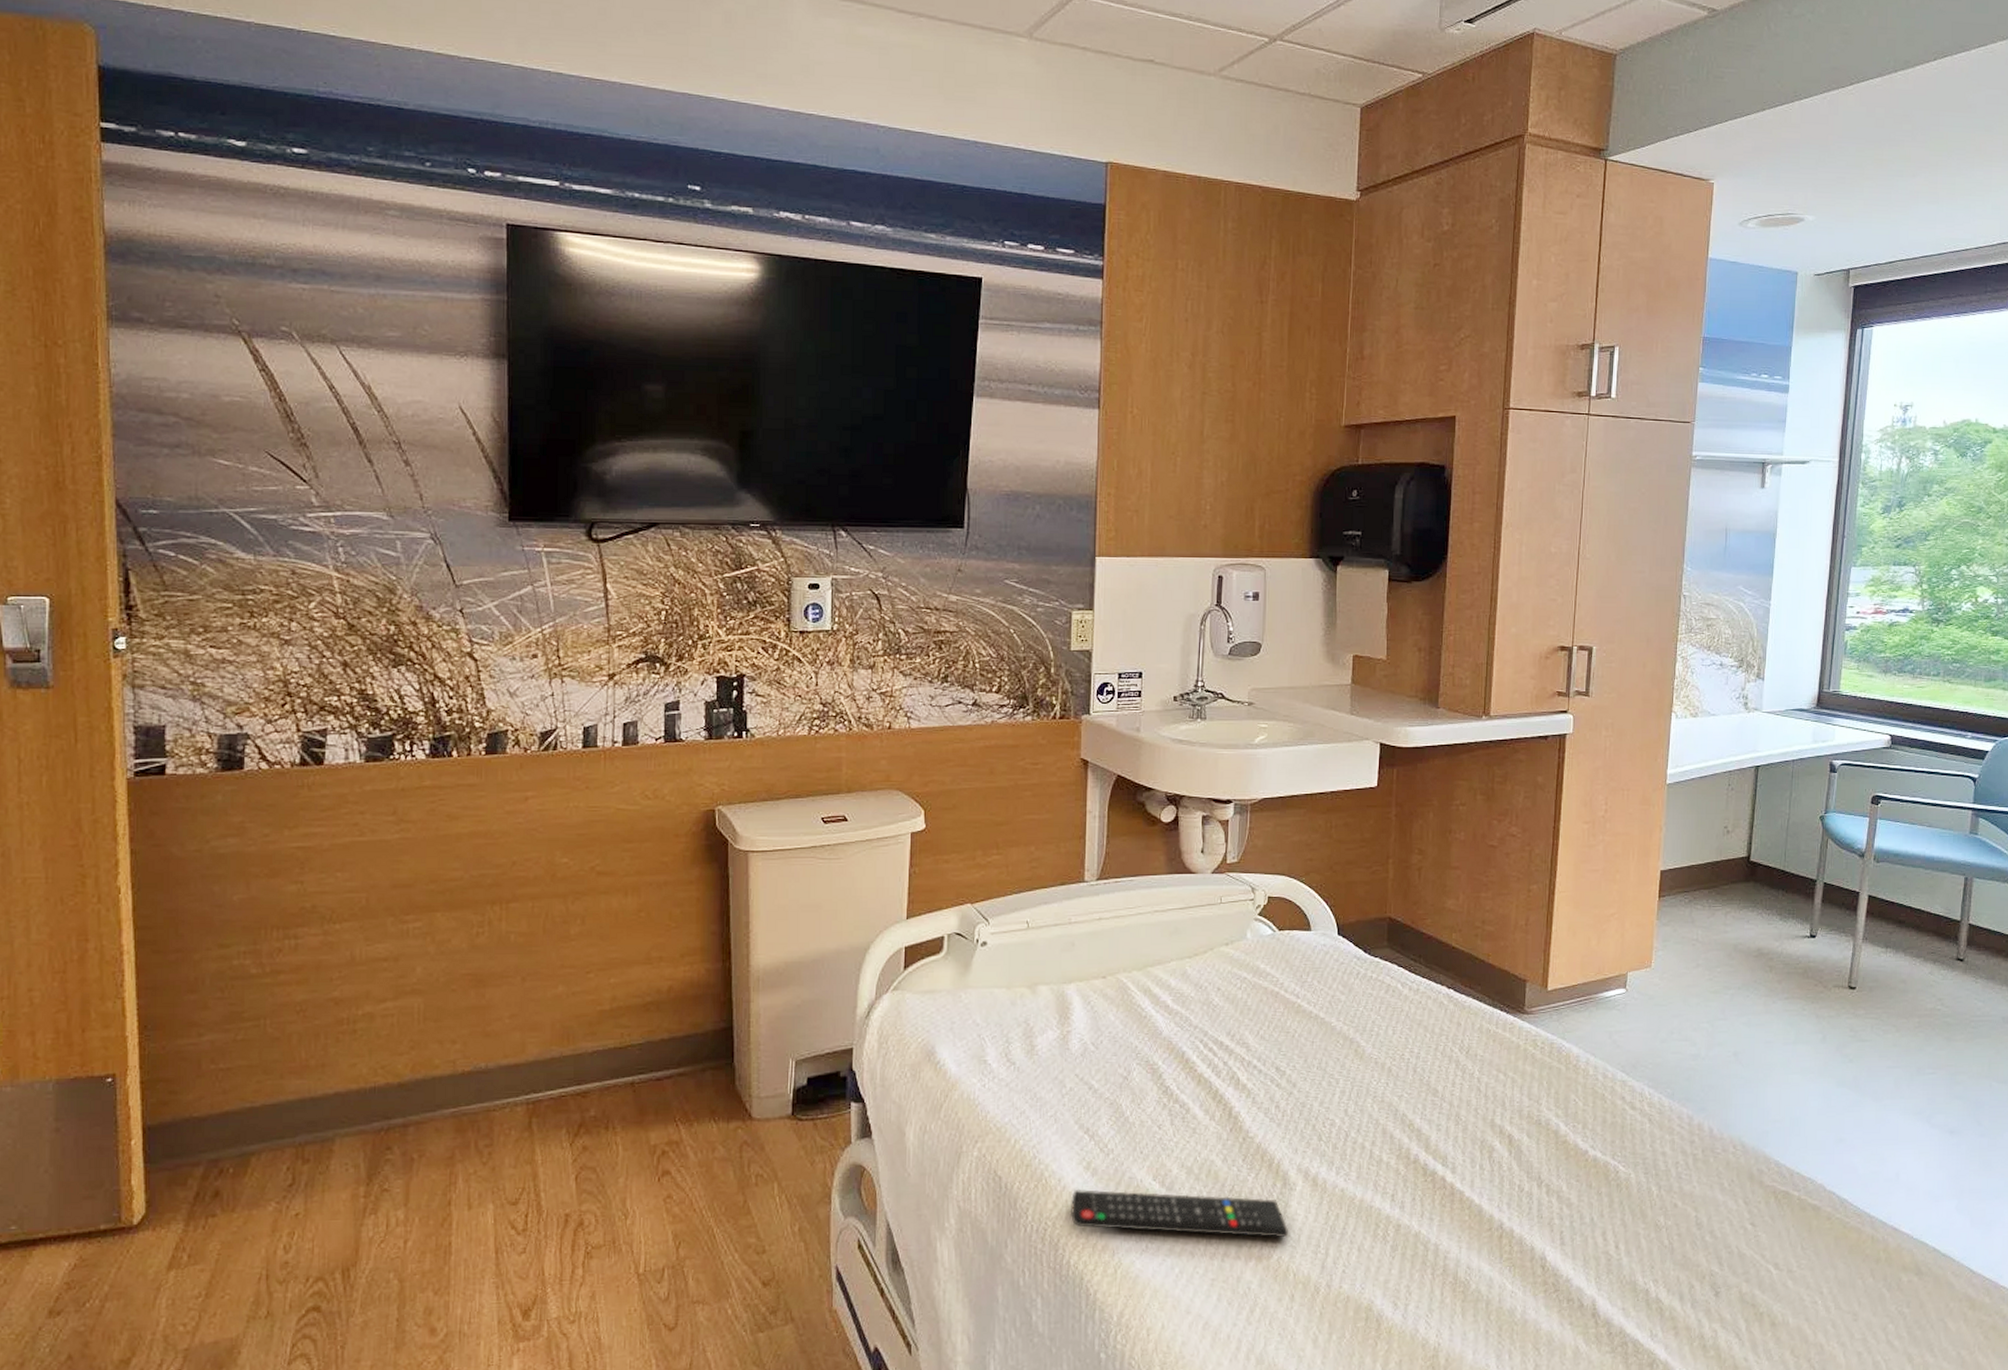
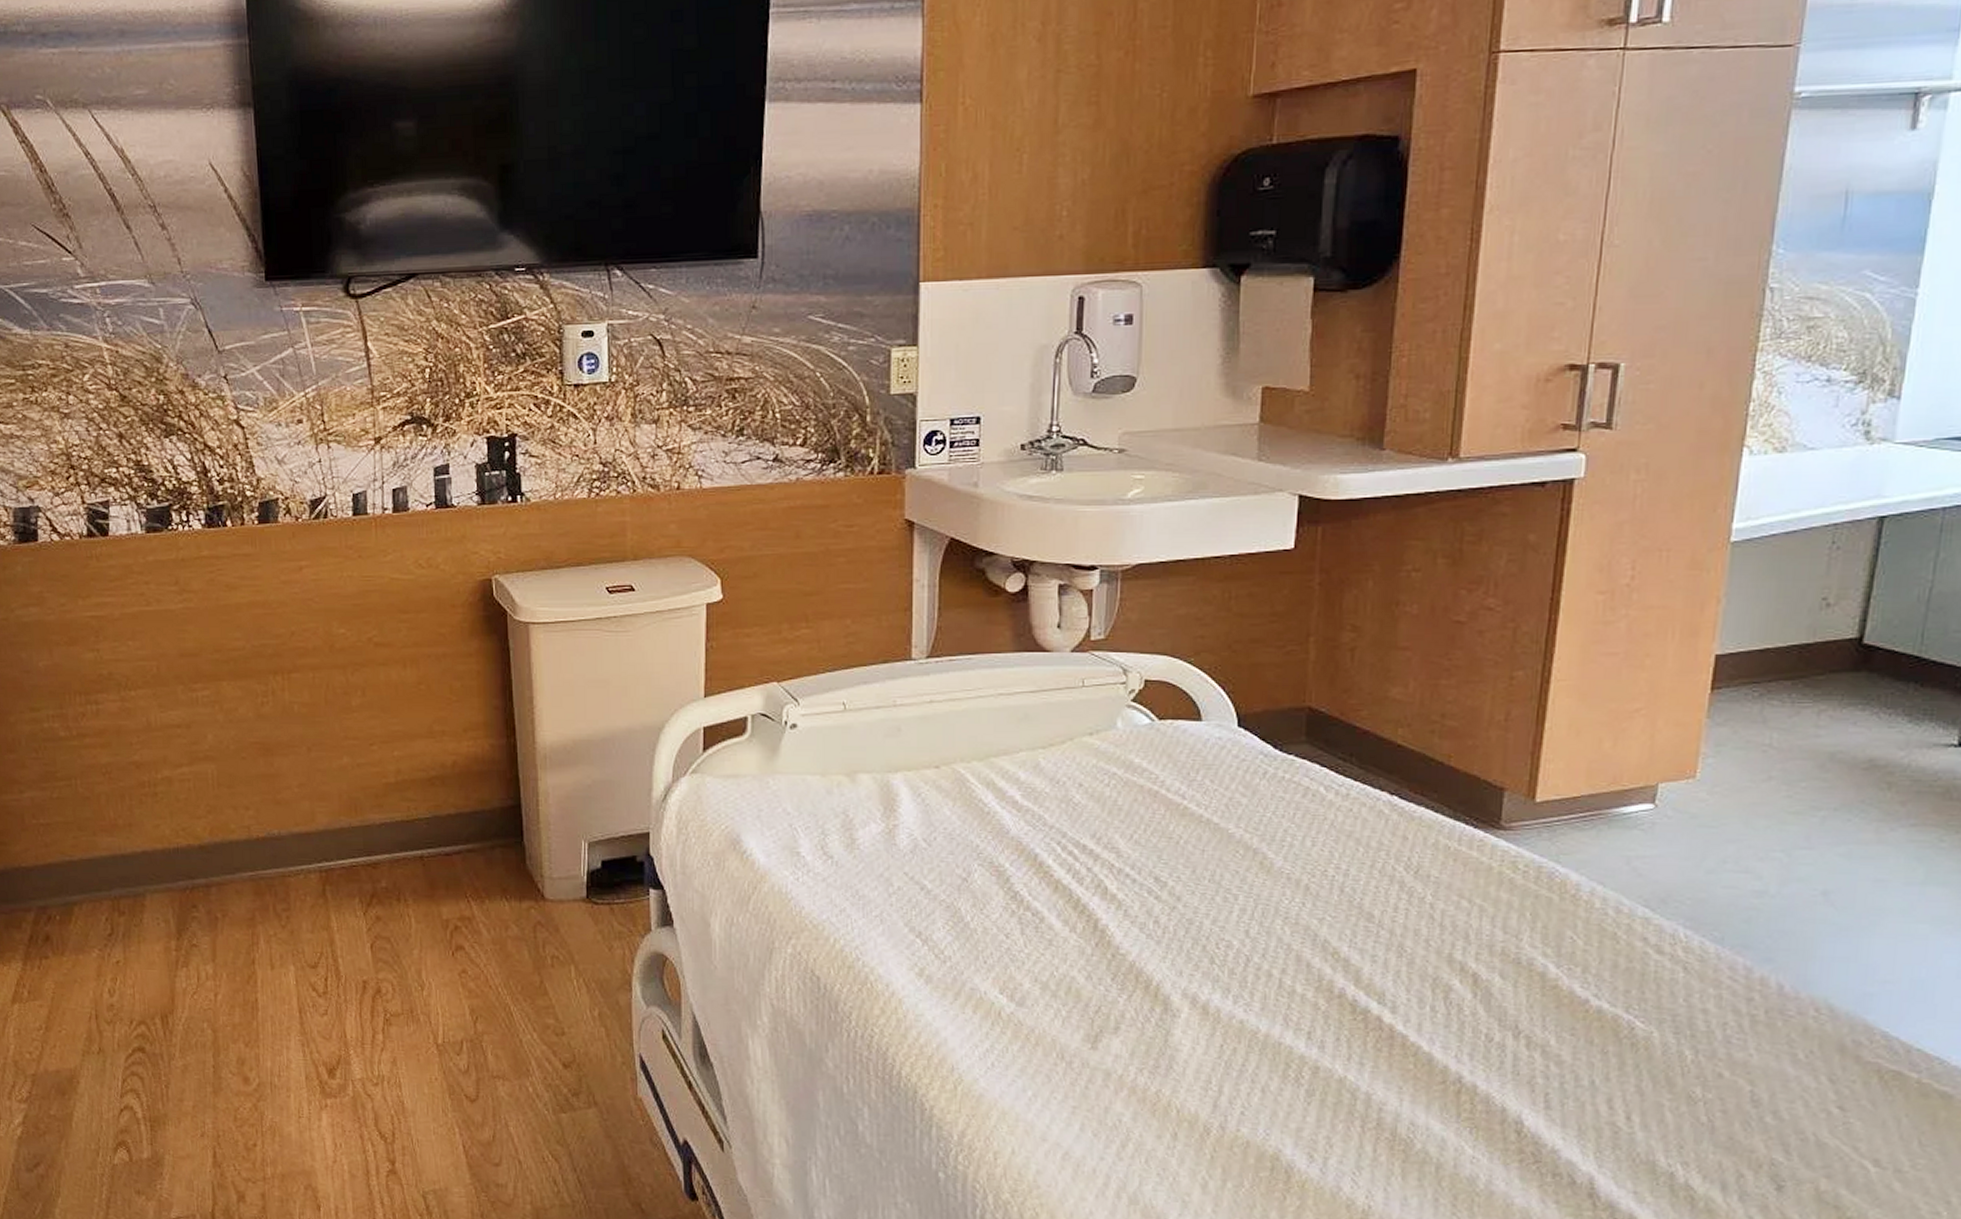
remote control: present [1070,1189,1289,1238] -> none [900,996,1171,1070]

